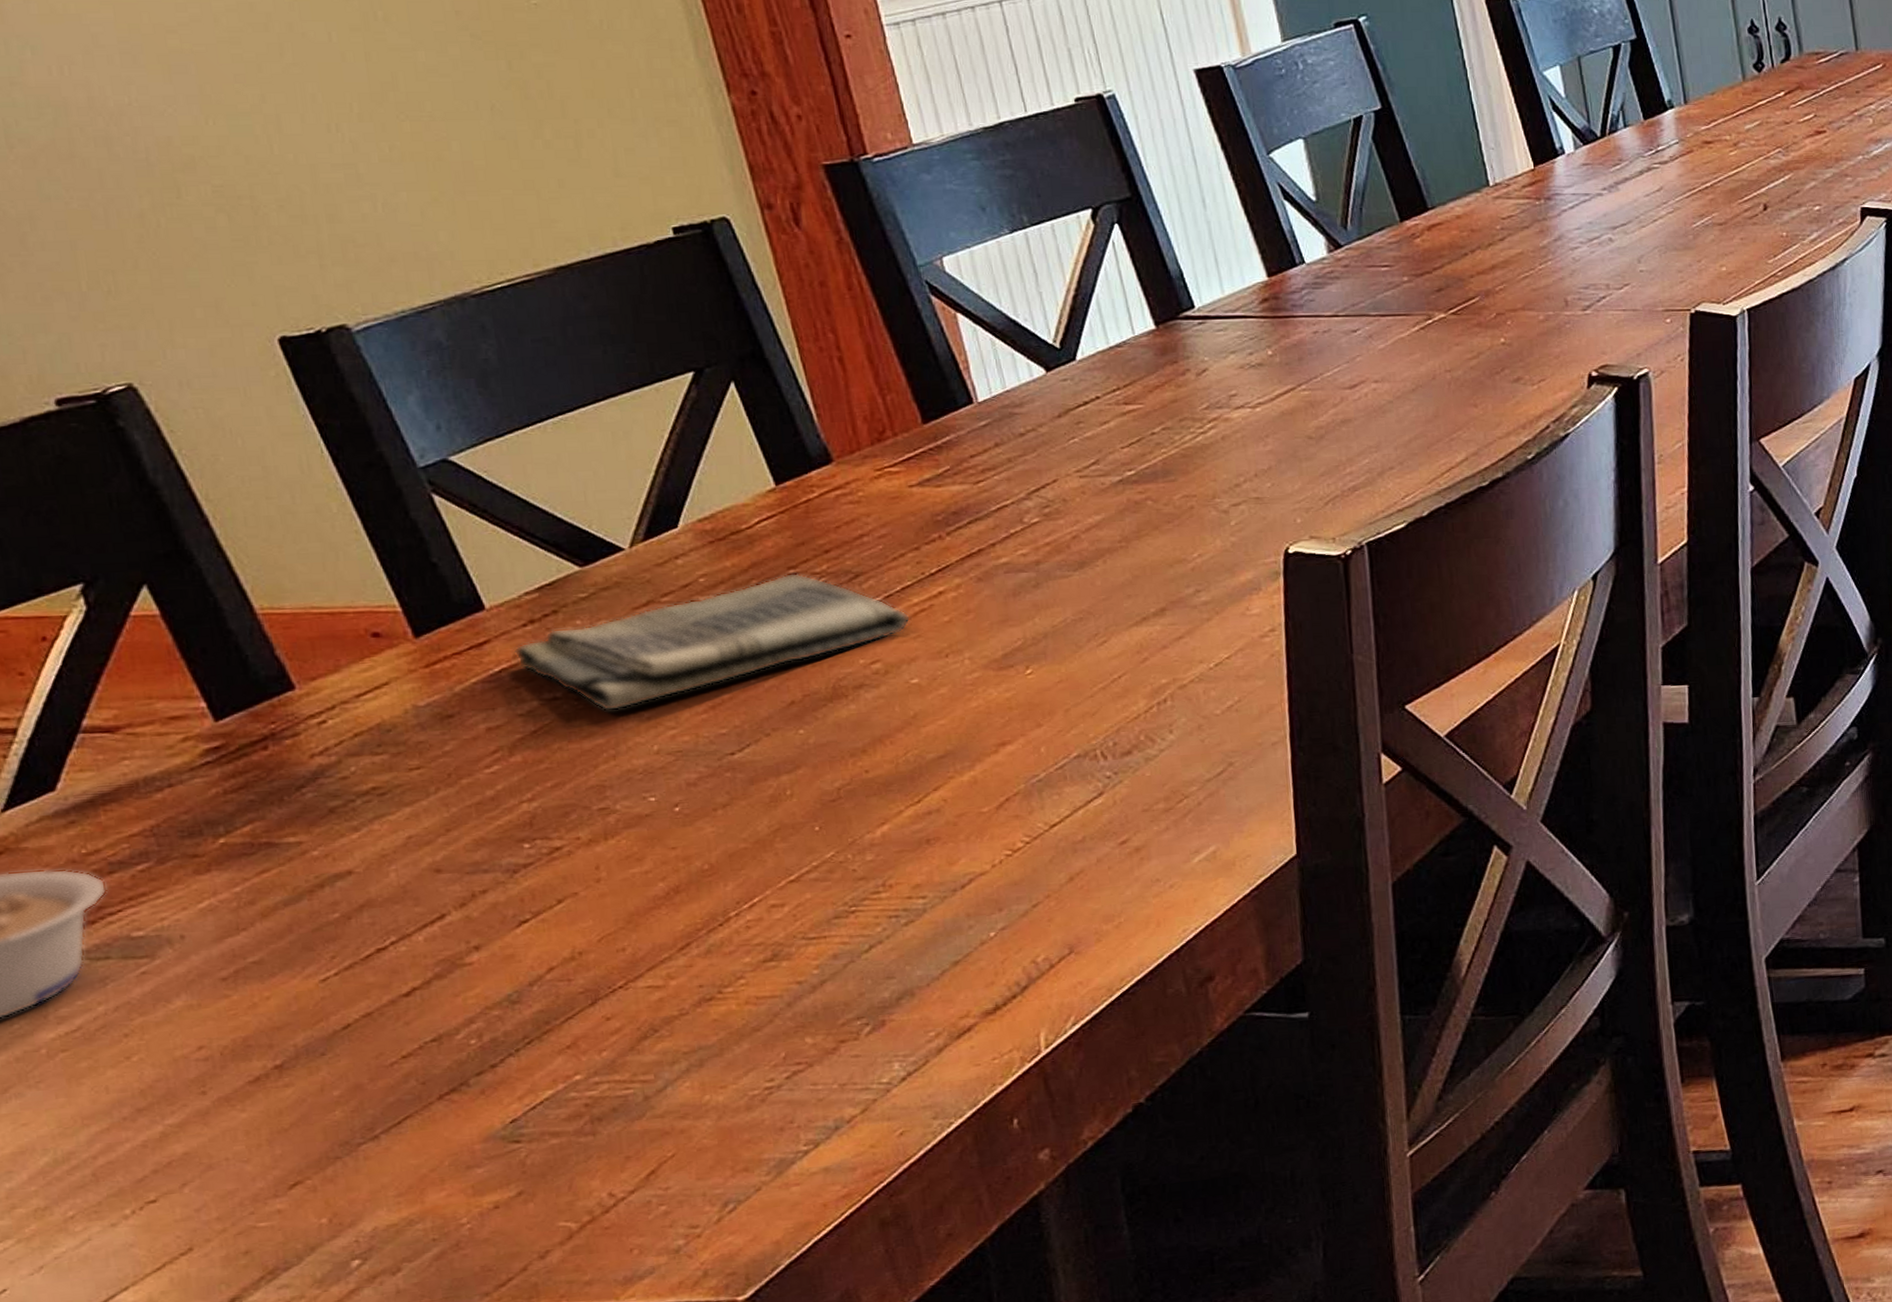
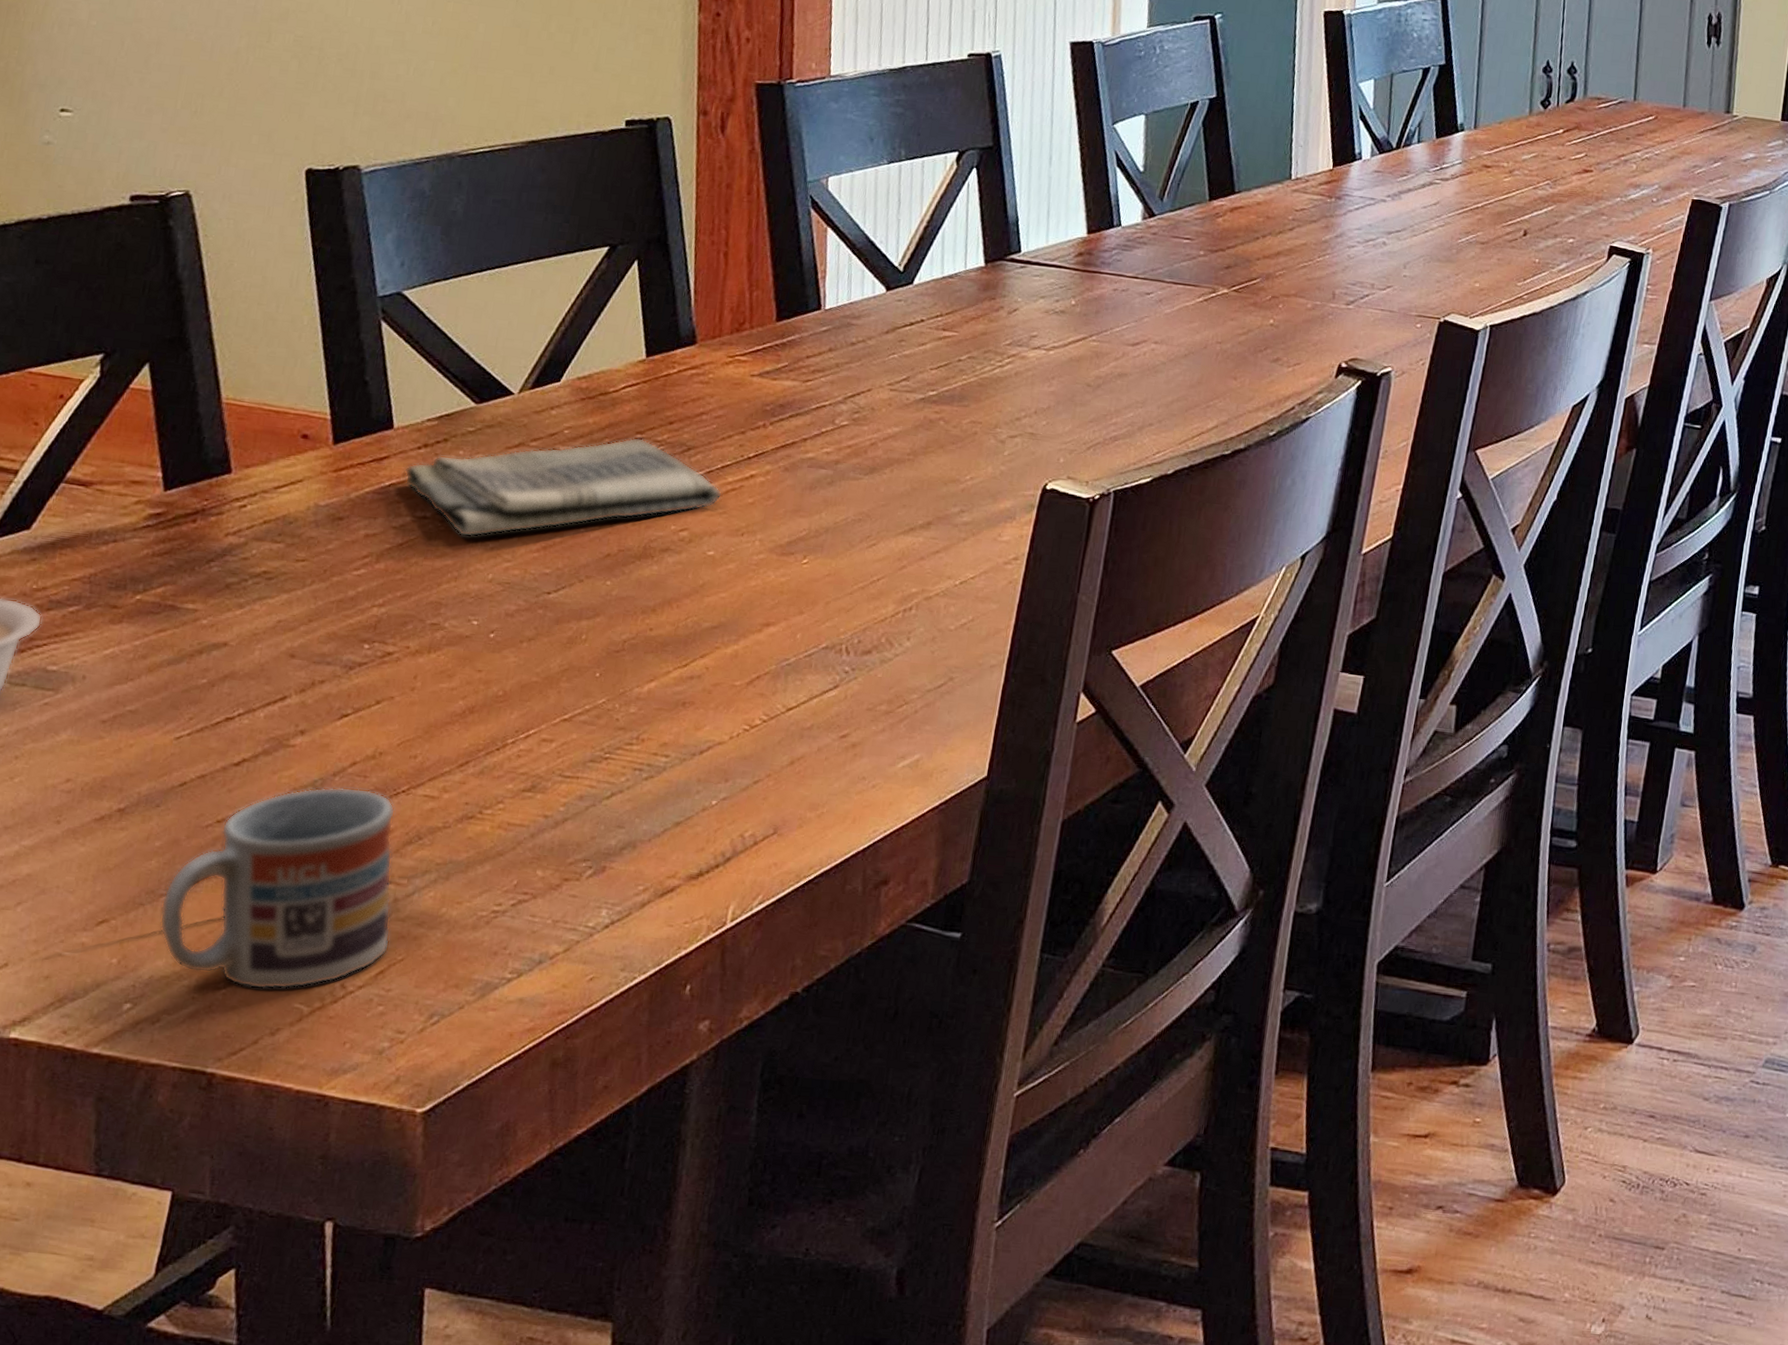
cup: none [361,992,654,1218] -> present [159,787,396,990]

